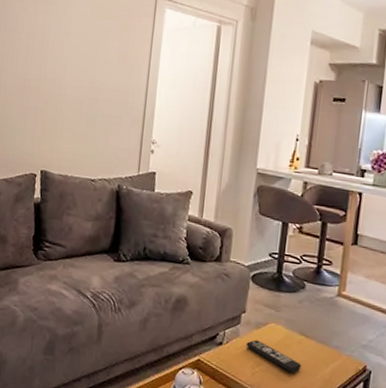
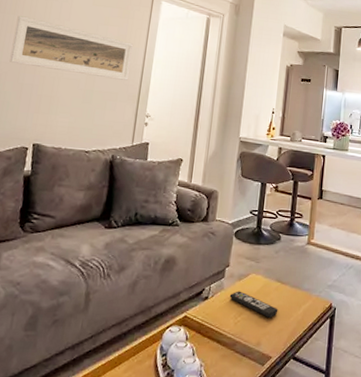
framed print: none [14,33,135,102] -> present [9,15,133,80]

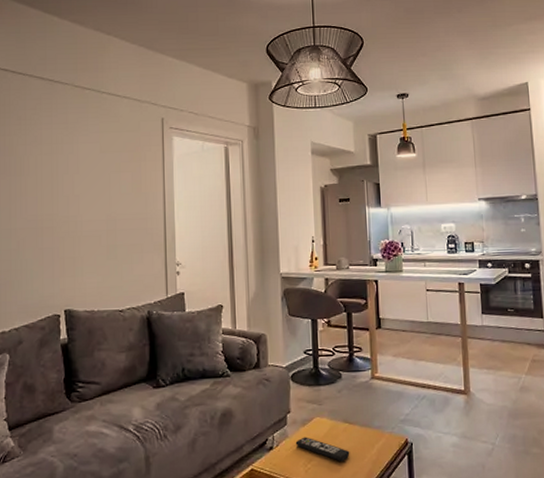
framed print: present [9,15,133,80] -> none [24,176,150,230]

